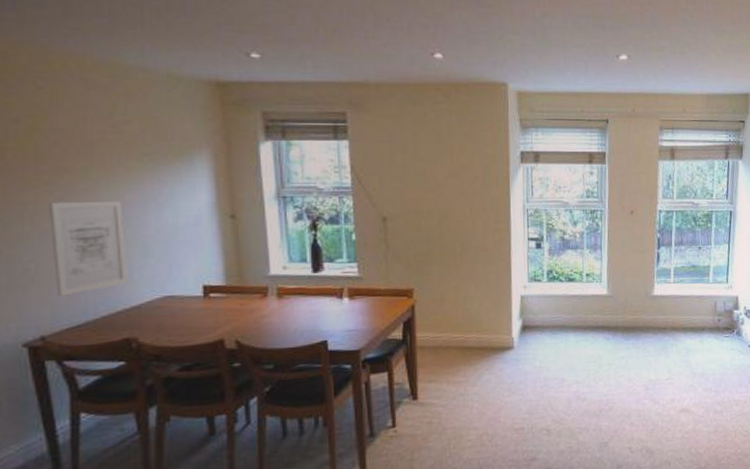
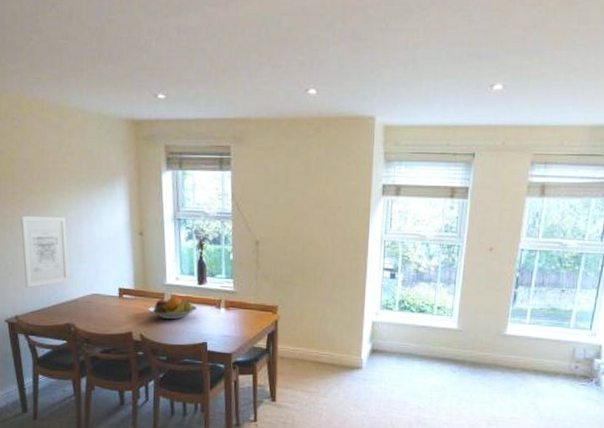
fruit bowl: none [245,289,314,319] -> present [148,297,198,320]

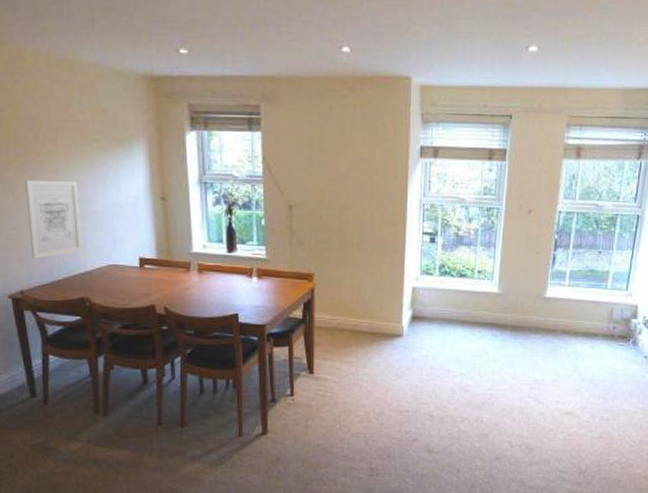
fruit bowl: present [148,297,198,320] -> none [172,266,228,291]

